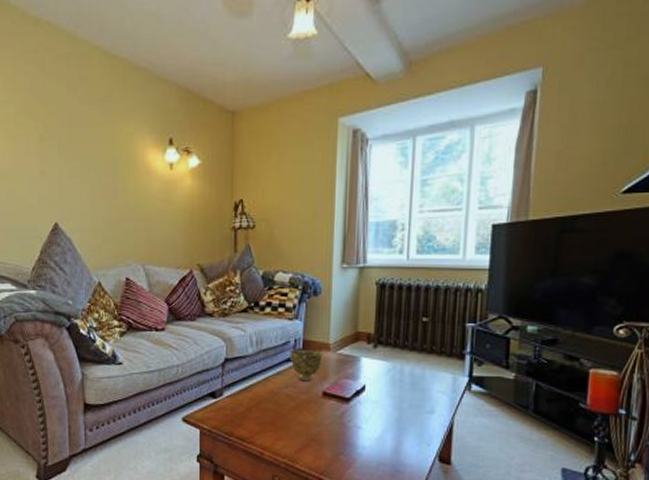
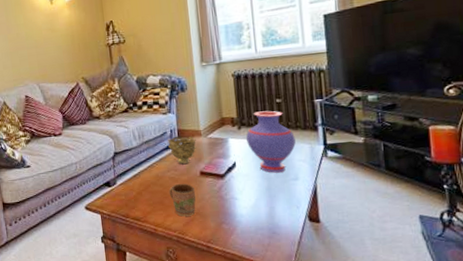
mug: none [283,403,314,442] -> present [168,183,196,217]
vase: none [382,329,438,403] -> present [246,110,296,173]

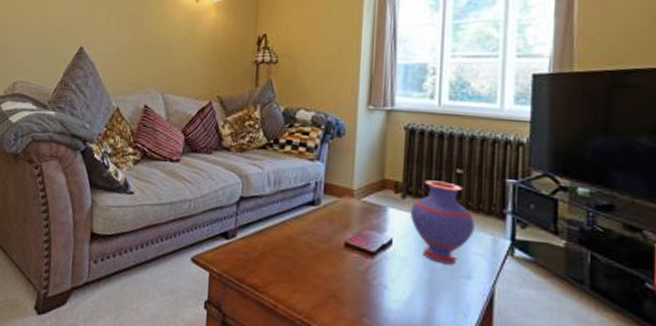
decorative bowl: present [168,136,197,165] -> none [309,191,346,230]
mug: present [168,183,196,217] -> none [300,252,335,298]

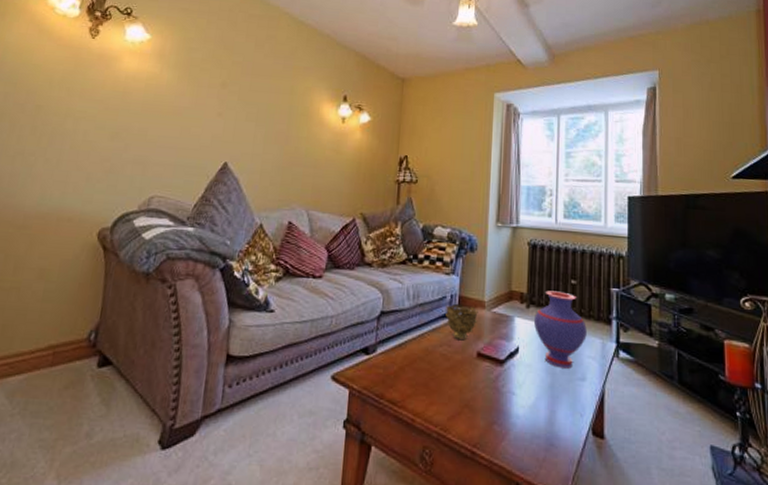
decorative bowl: none [309,191,346,230] -> present [445,303,478,341]

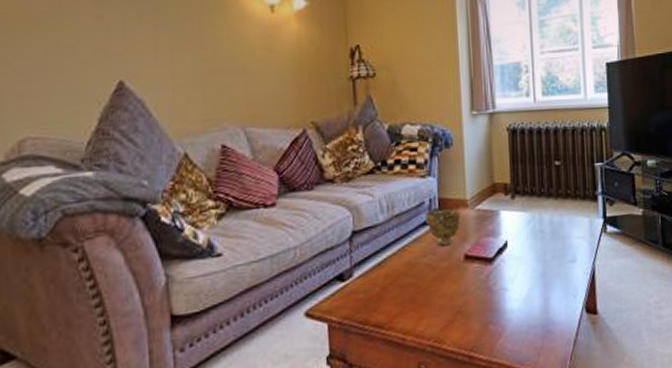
vase: present [534,290,587,369] -> none [521,175,574,254]

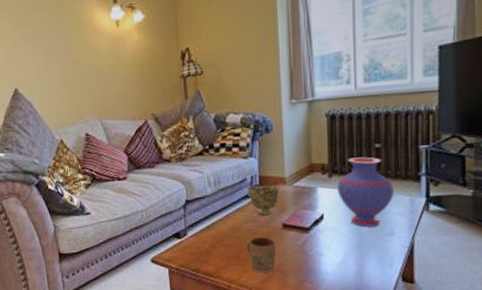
mug: none [423,271,458,318] -> present [246,236,277,273]
vase: none [521,175,574,254] -> present [338,157,394,228]

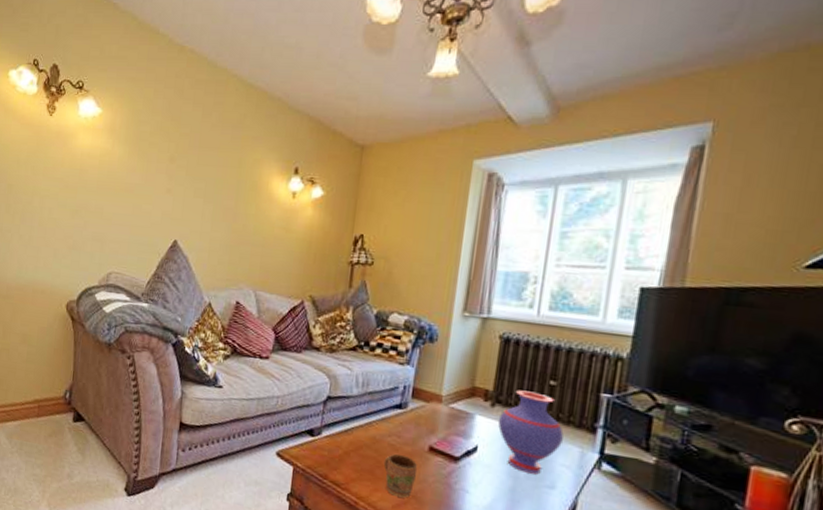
decorative bowl: present [247,183,280,216] -> none [396,395,434,433]

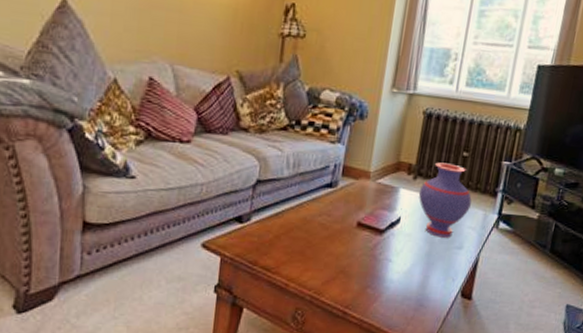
mug: present [383,453,418,498] -> none [314,232,346,274]

